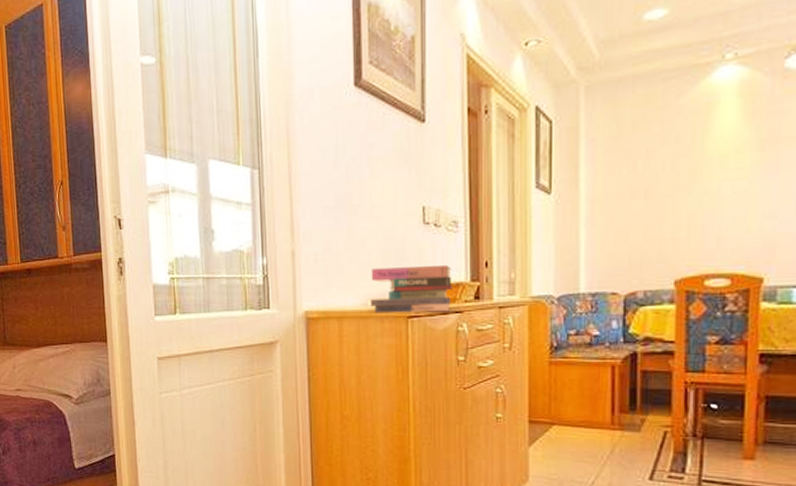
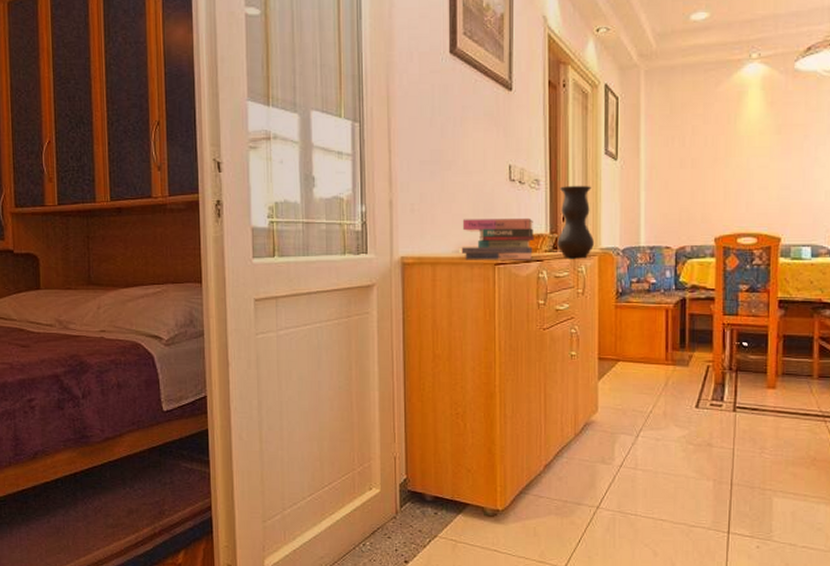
vase: none [479,225,523,310] -> present [557,185,594,259]

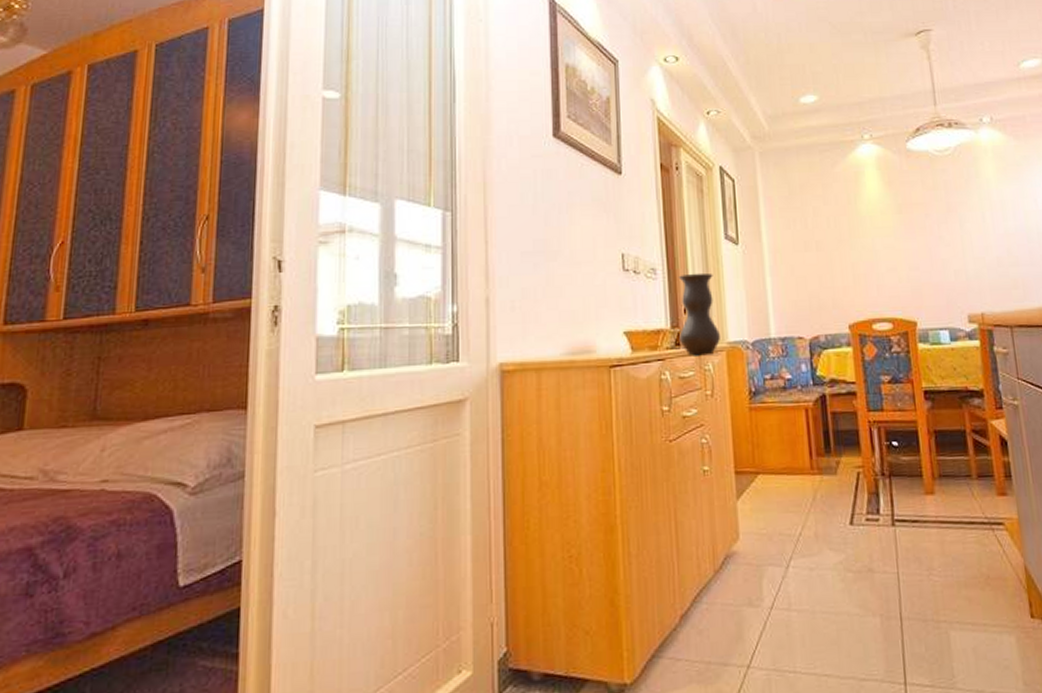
books: present [458,217,534,260] -> none [567,311,654,364]

